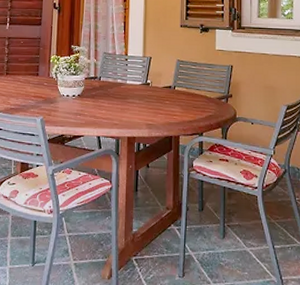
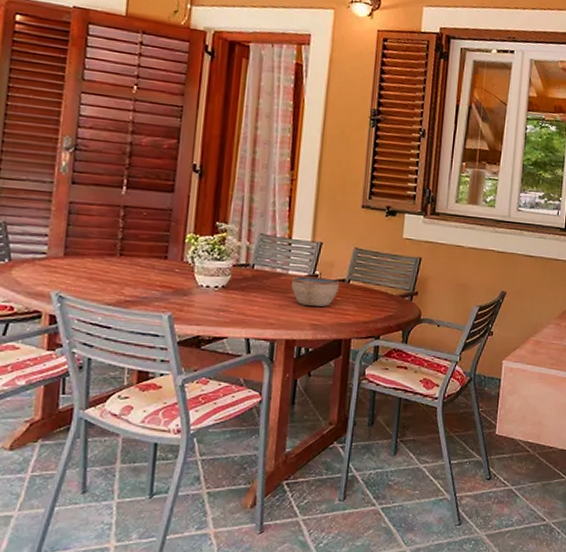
bowl: none [129,85,168,109] -> present [291,276,340,307]

